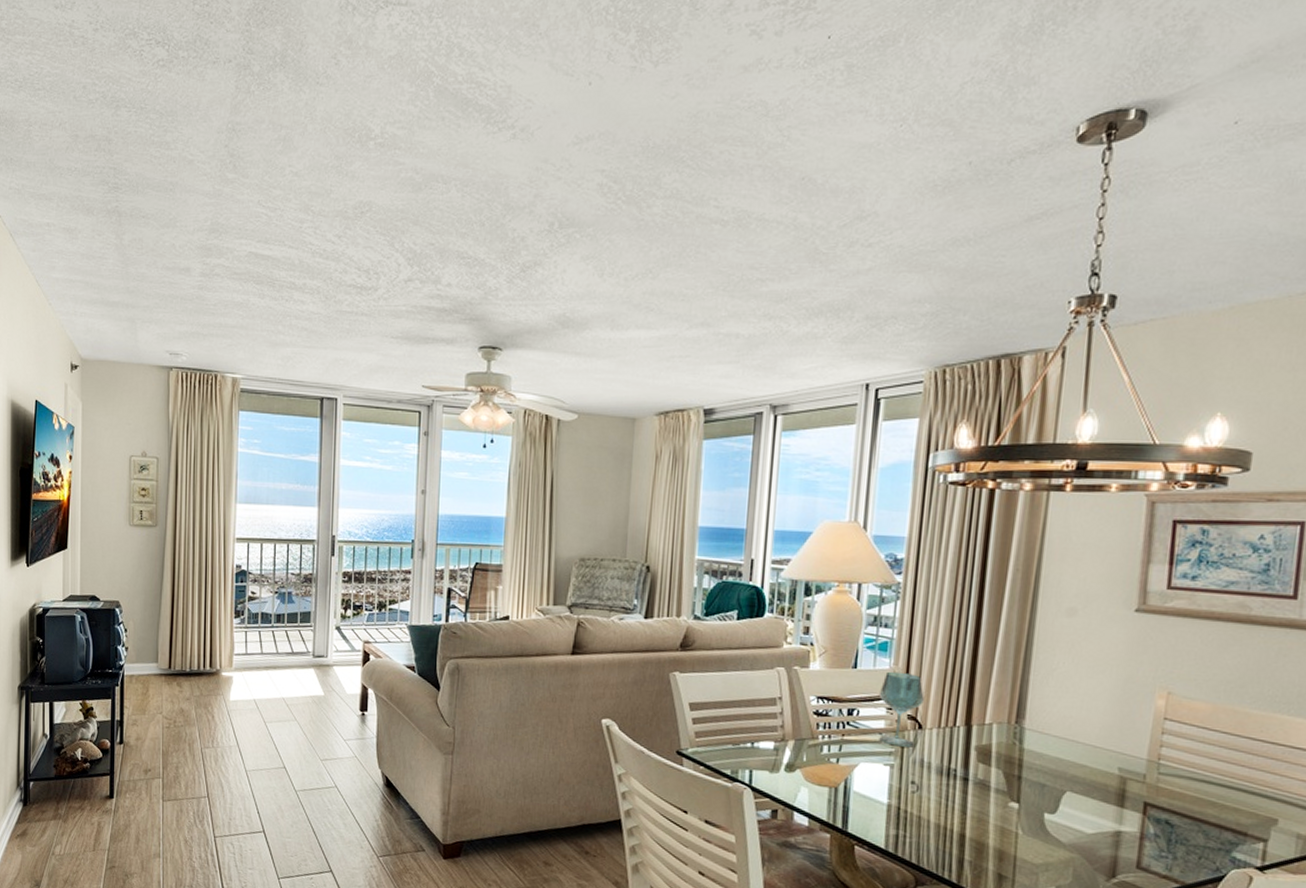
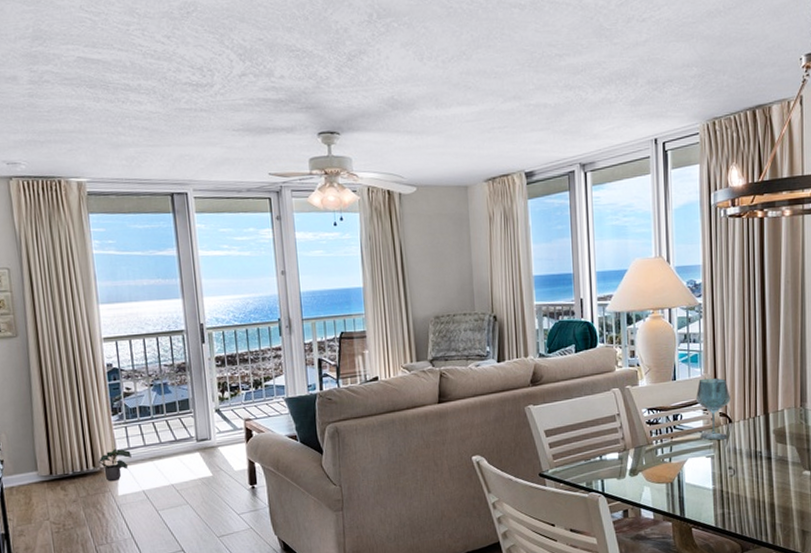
potted plant: none [215,652,248,685] -> present [98,449,132,482]

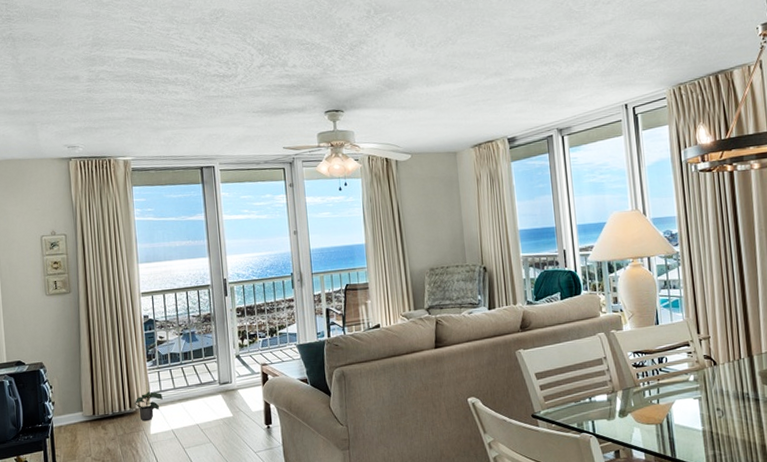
wine glass: present [695,378,730,440] -> none [679,322,714,382]

